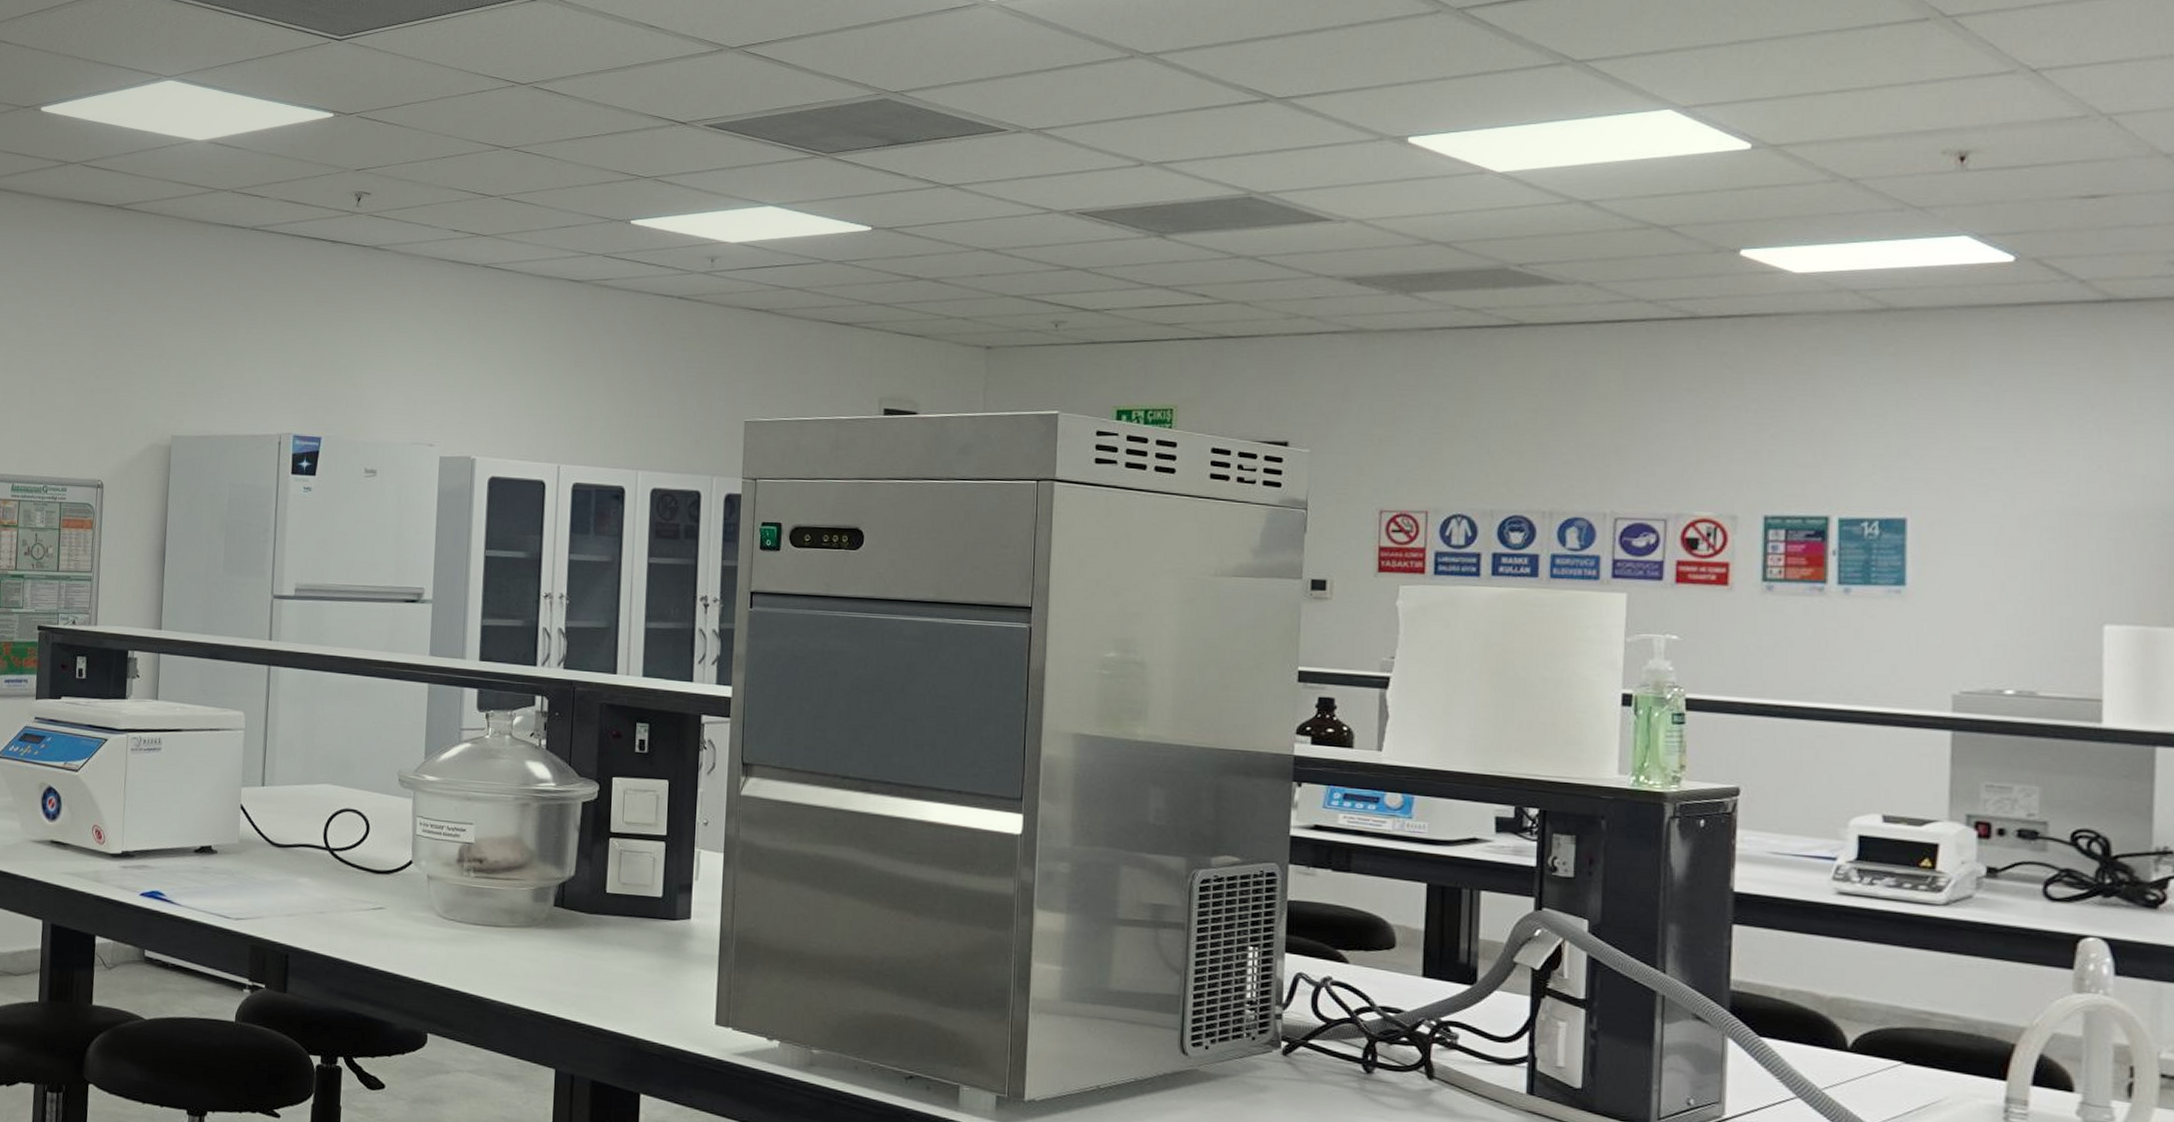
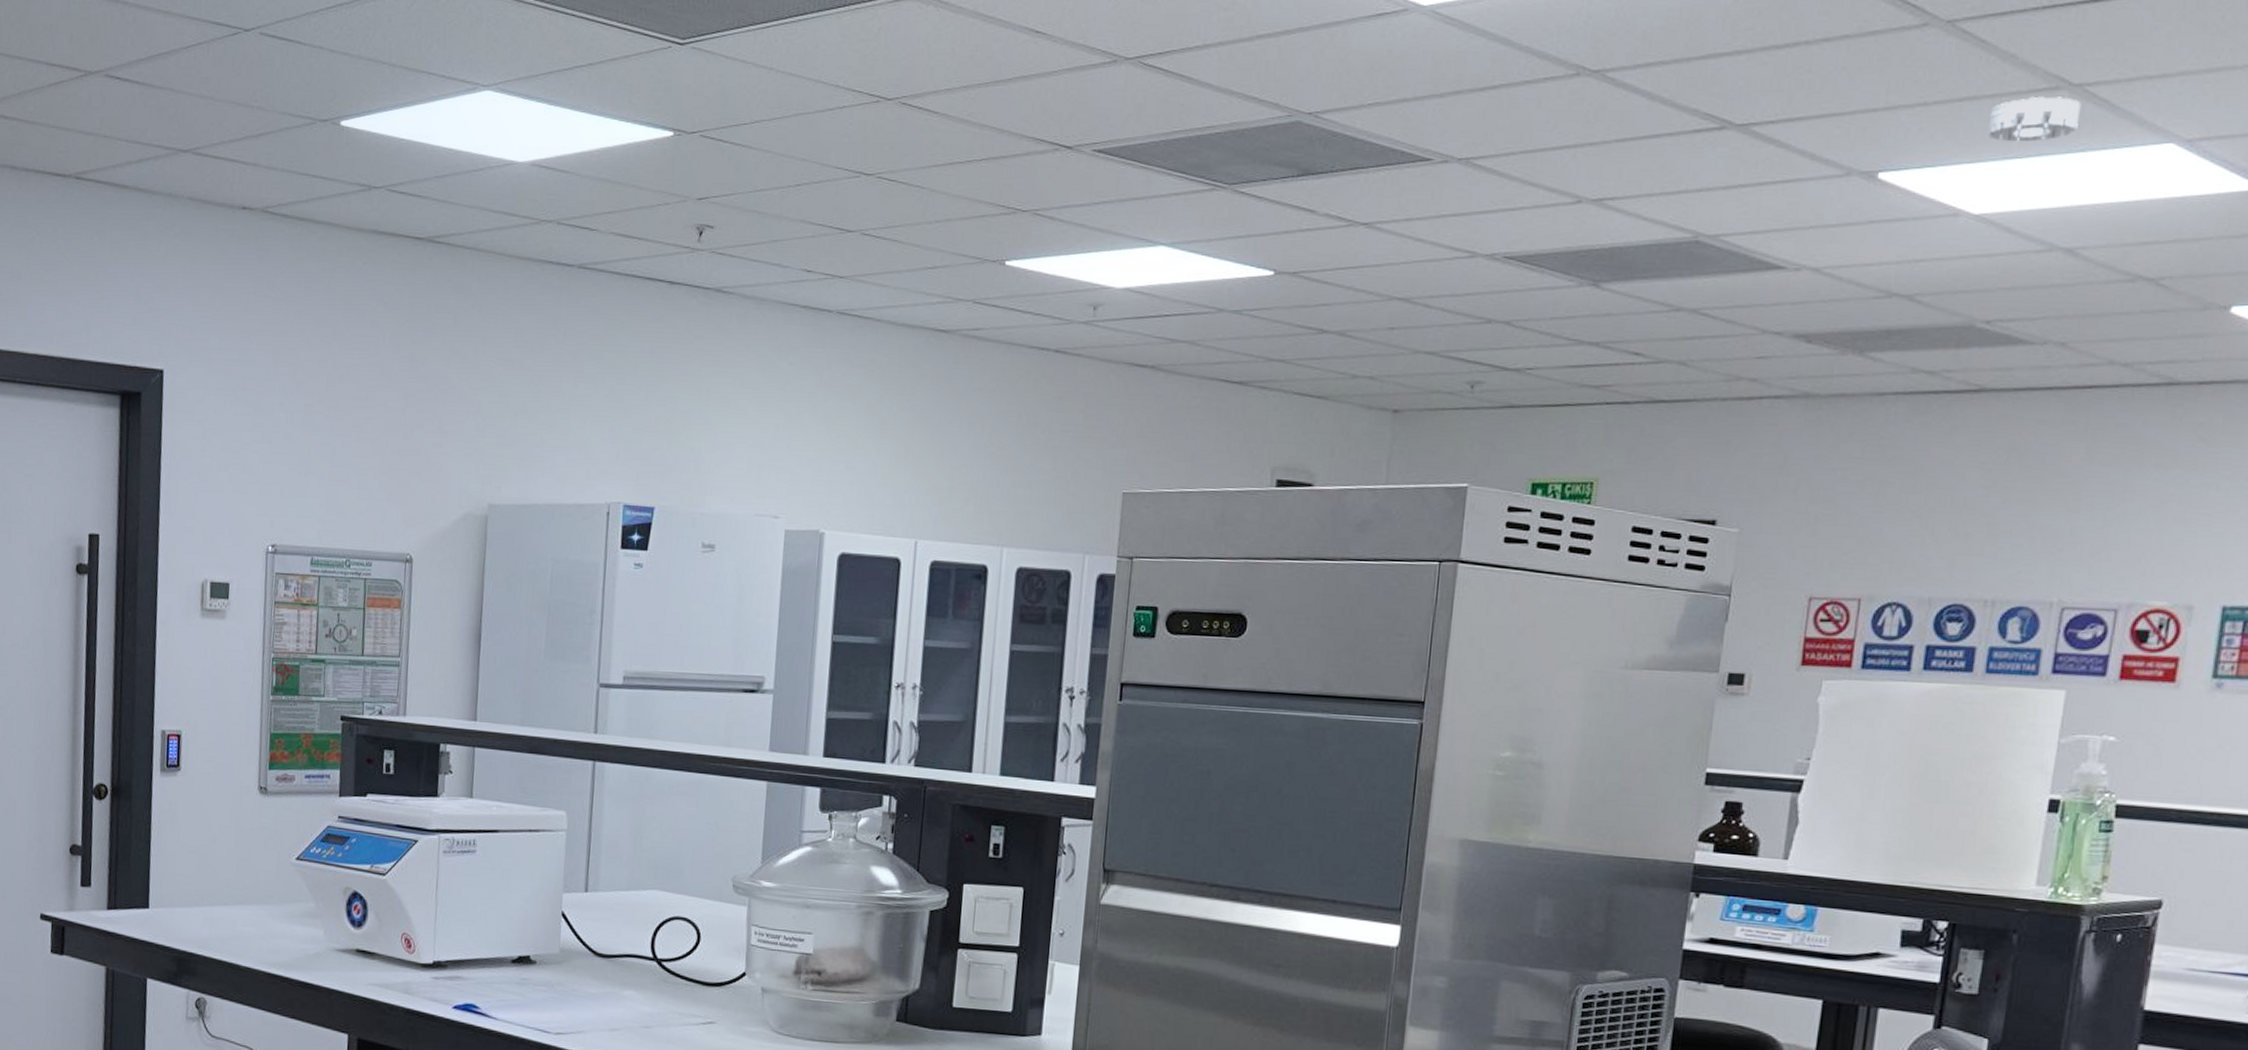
smoke detector: none [1503,71,1585,110] -> present [1987,96,2082,142]

